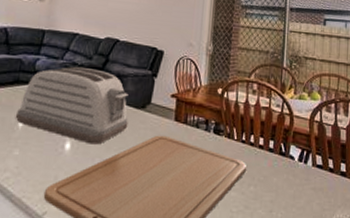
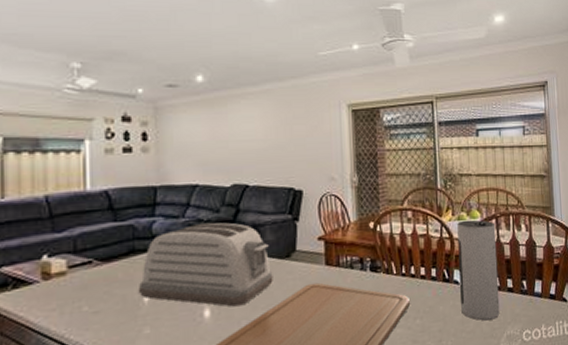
speaker: none [294,100,334,200] -> present [457,219,500,321]

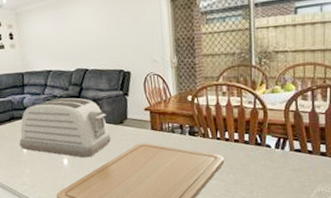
speaker: present [457,219,500,321] -> none [271,92,311,179]

